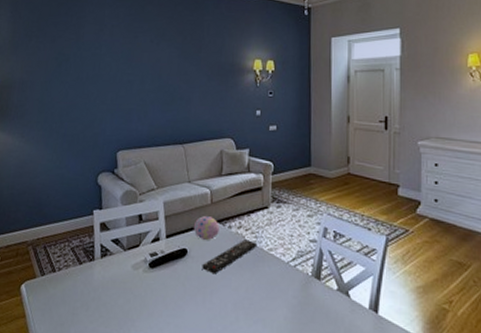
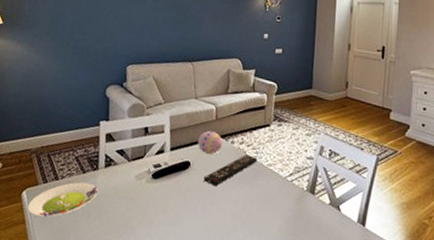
salad plate: none [27,273,96,311] -> present [27,182,99,217]

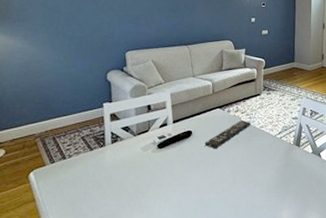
salad plate: present [27,182,99,217] -> none [36,158,107,193]
decorative egg: present [197,130,223,154] -> none [197,103,220,122]

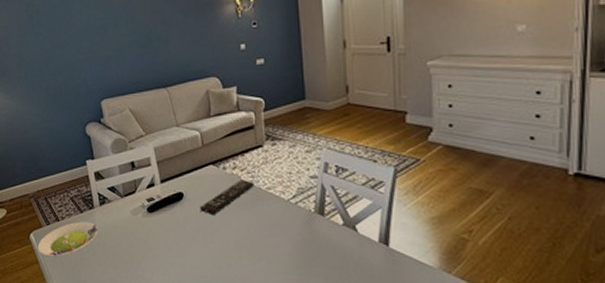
salad plate: none [36,158,107,193] -> present [37,221,99,256]

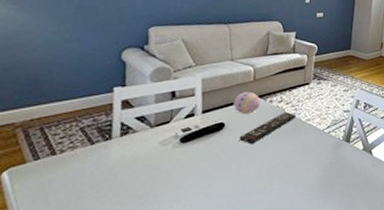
salad plate: present [37,221,99,256] -> none [9,154,113,198]
decorative egg: none [186,158,214,182] -> present [232,91,261,114]

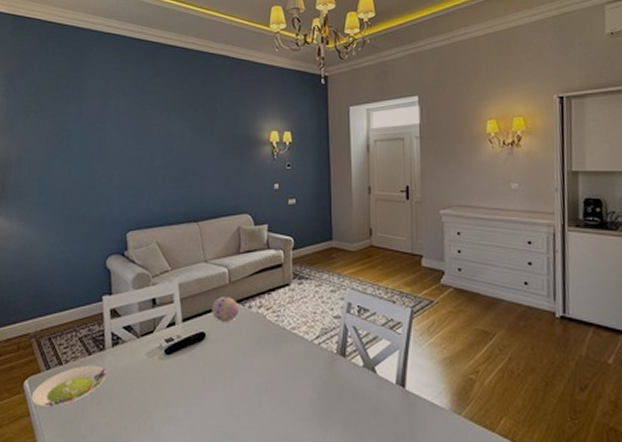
salad plate: none [9,154,113,198] -> present [31,365,108,407]
remote control: present [239,112,297,143] -> none [221,319,280,356]

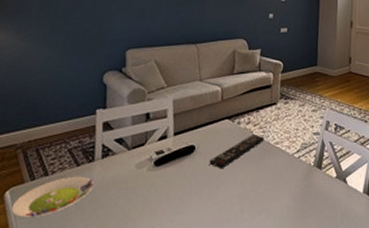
decorative egg: present [211,295,239,322] -> none [202,112,229,136]
remote control: none [221,319,280,356] -> present [209,134,265,168]

